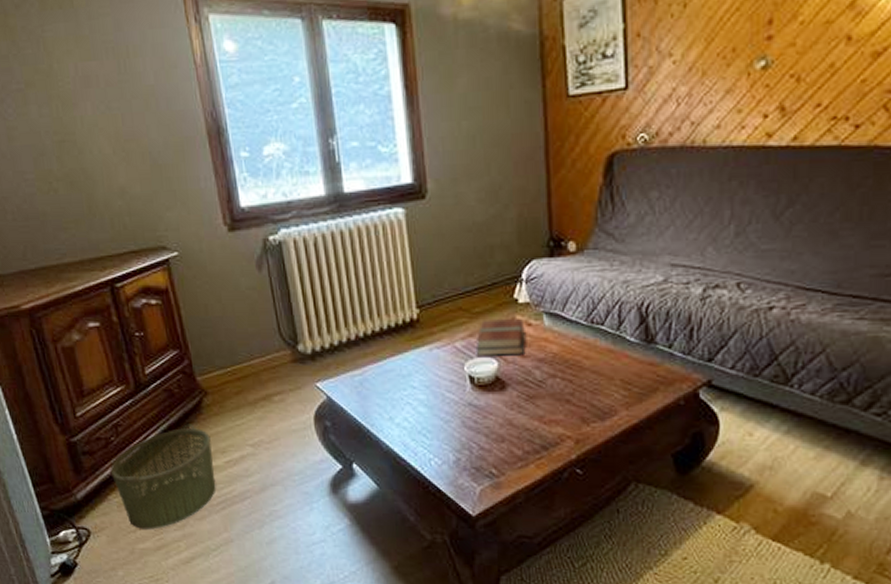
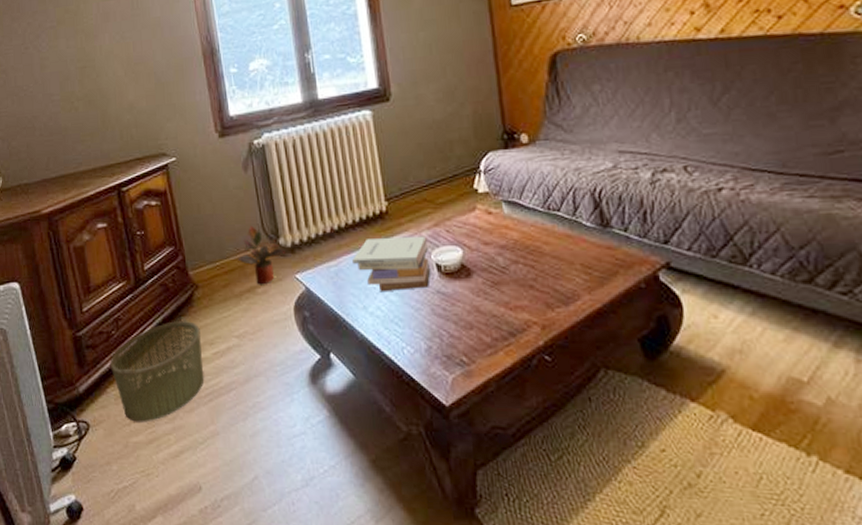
potted plant: none [251,330,305,392] -> present [237,225,286,284]
books: none [377,346,463,402] -> present [351,235,431,291]
books: present [475,319,525,357] -> none [441,208,487,246]

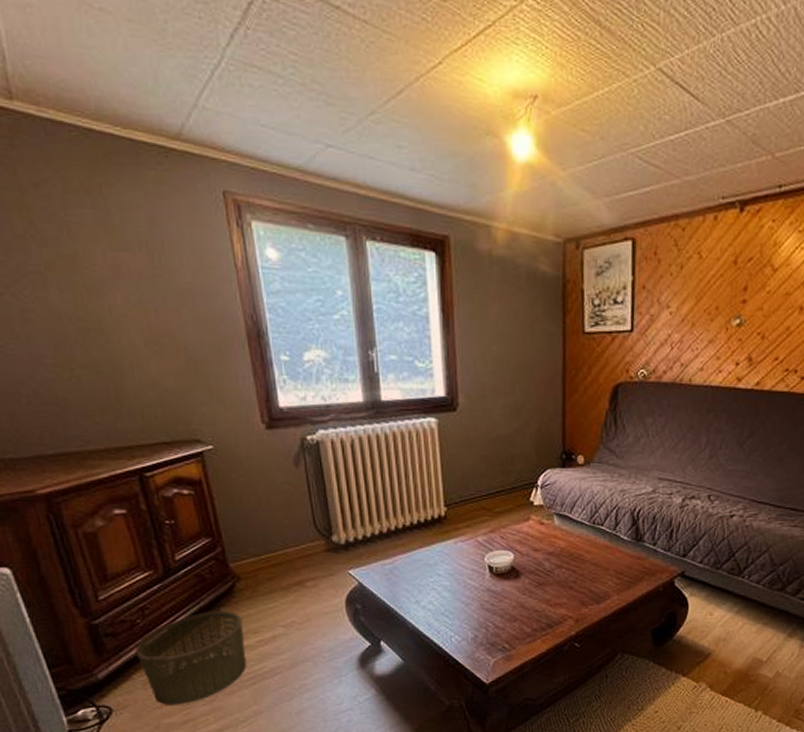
potted plant: present [237,225,286,284] -> none [285,521,339,578]
books: present [351,235,431,291] -> none [407,540,483,588]

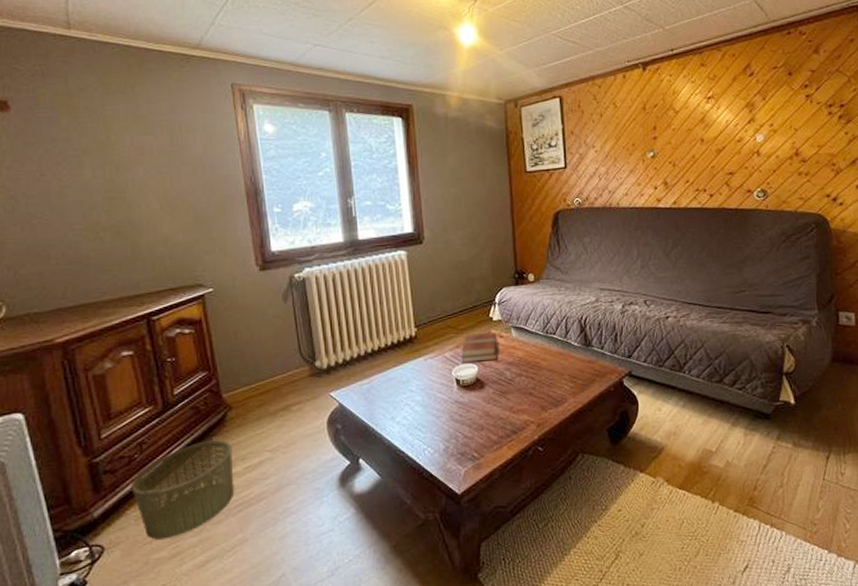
books: none [495,518,538,550] -> present [461,333,499,364]

